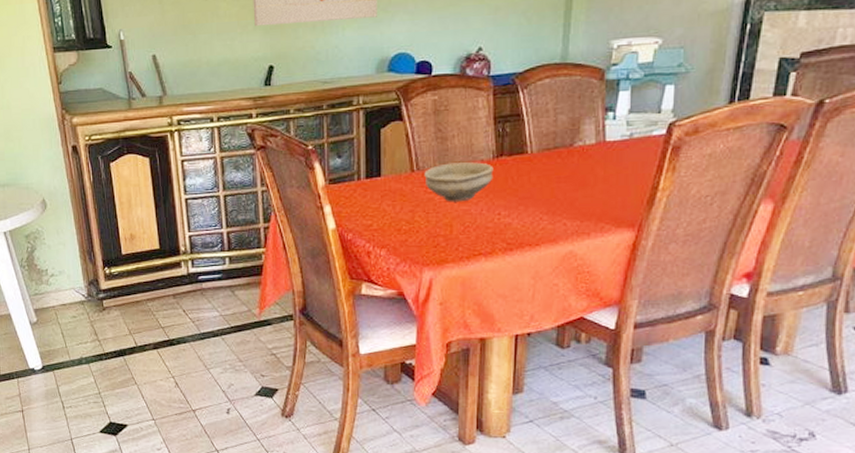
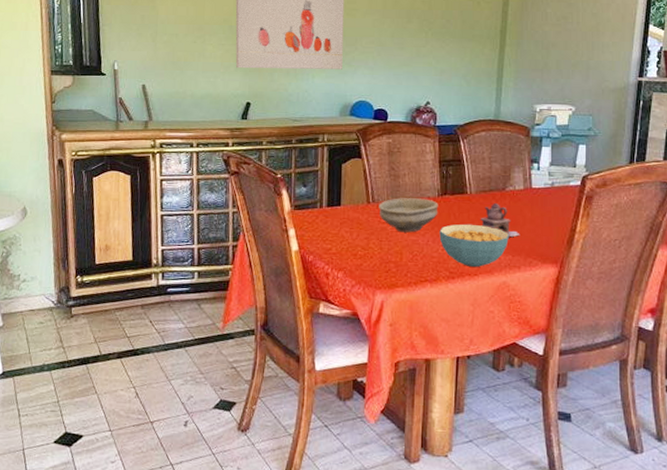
cereal bowl: none [495,188,577,236] -> present [439,224,509,267]
teapot: none [542,161,591,200] -> present [480,202,520,237]

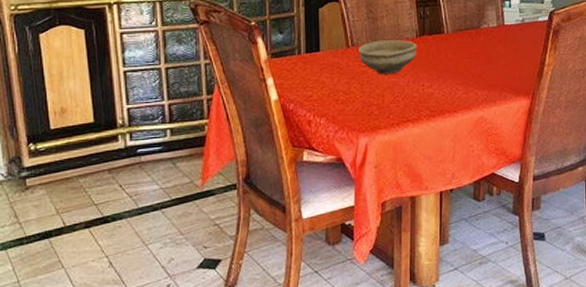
cereal bowl: present [439,224,509,267] -> none [419,62,485,104]
teapot: present [480,202,520,237] -> none [457,40,495,73]

